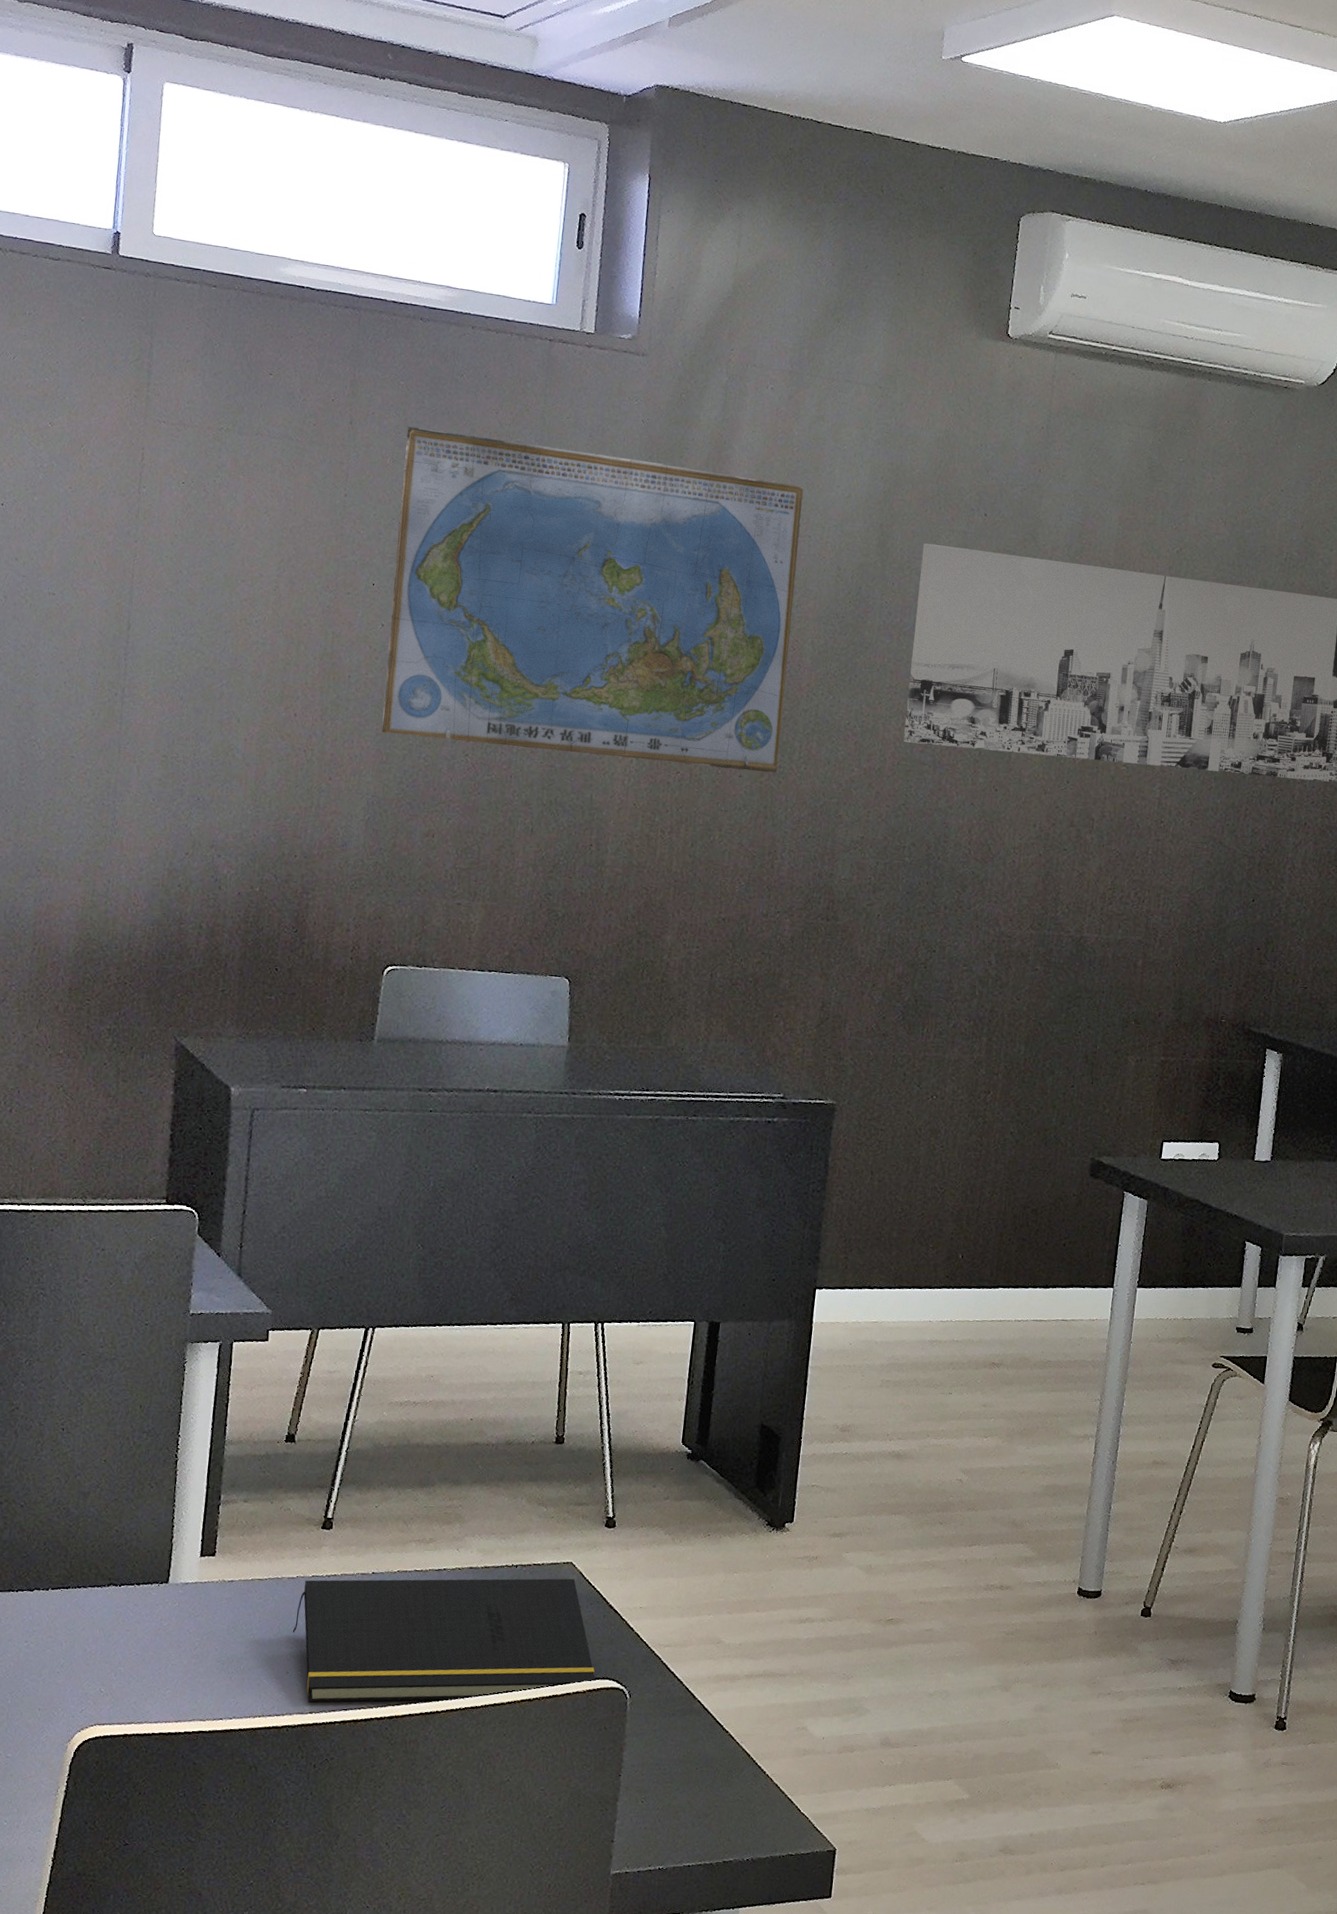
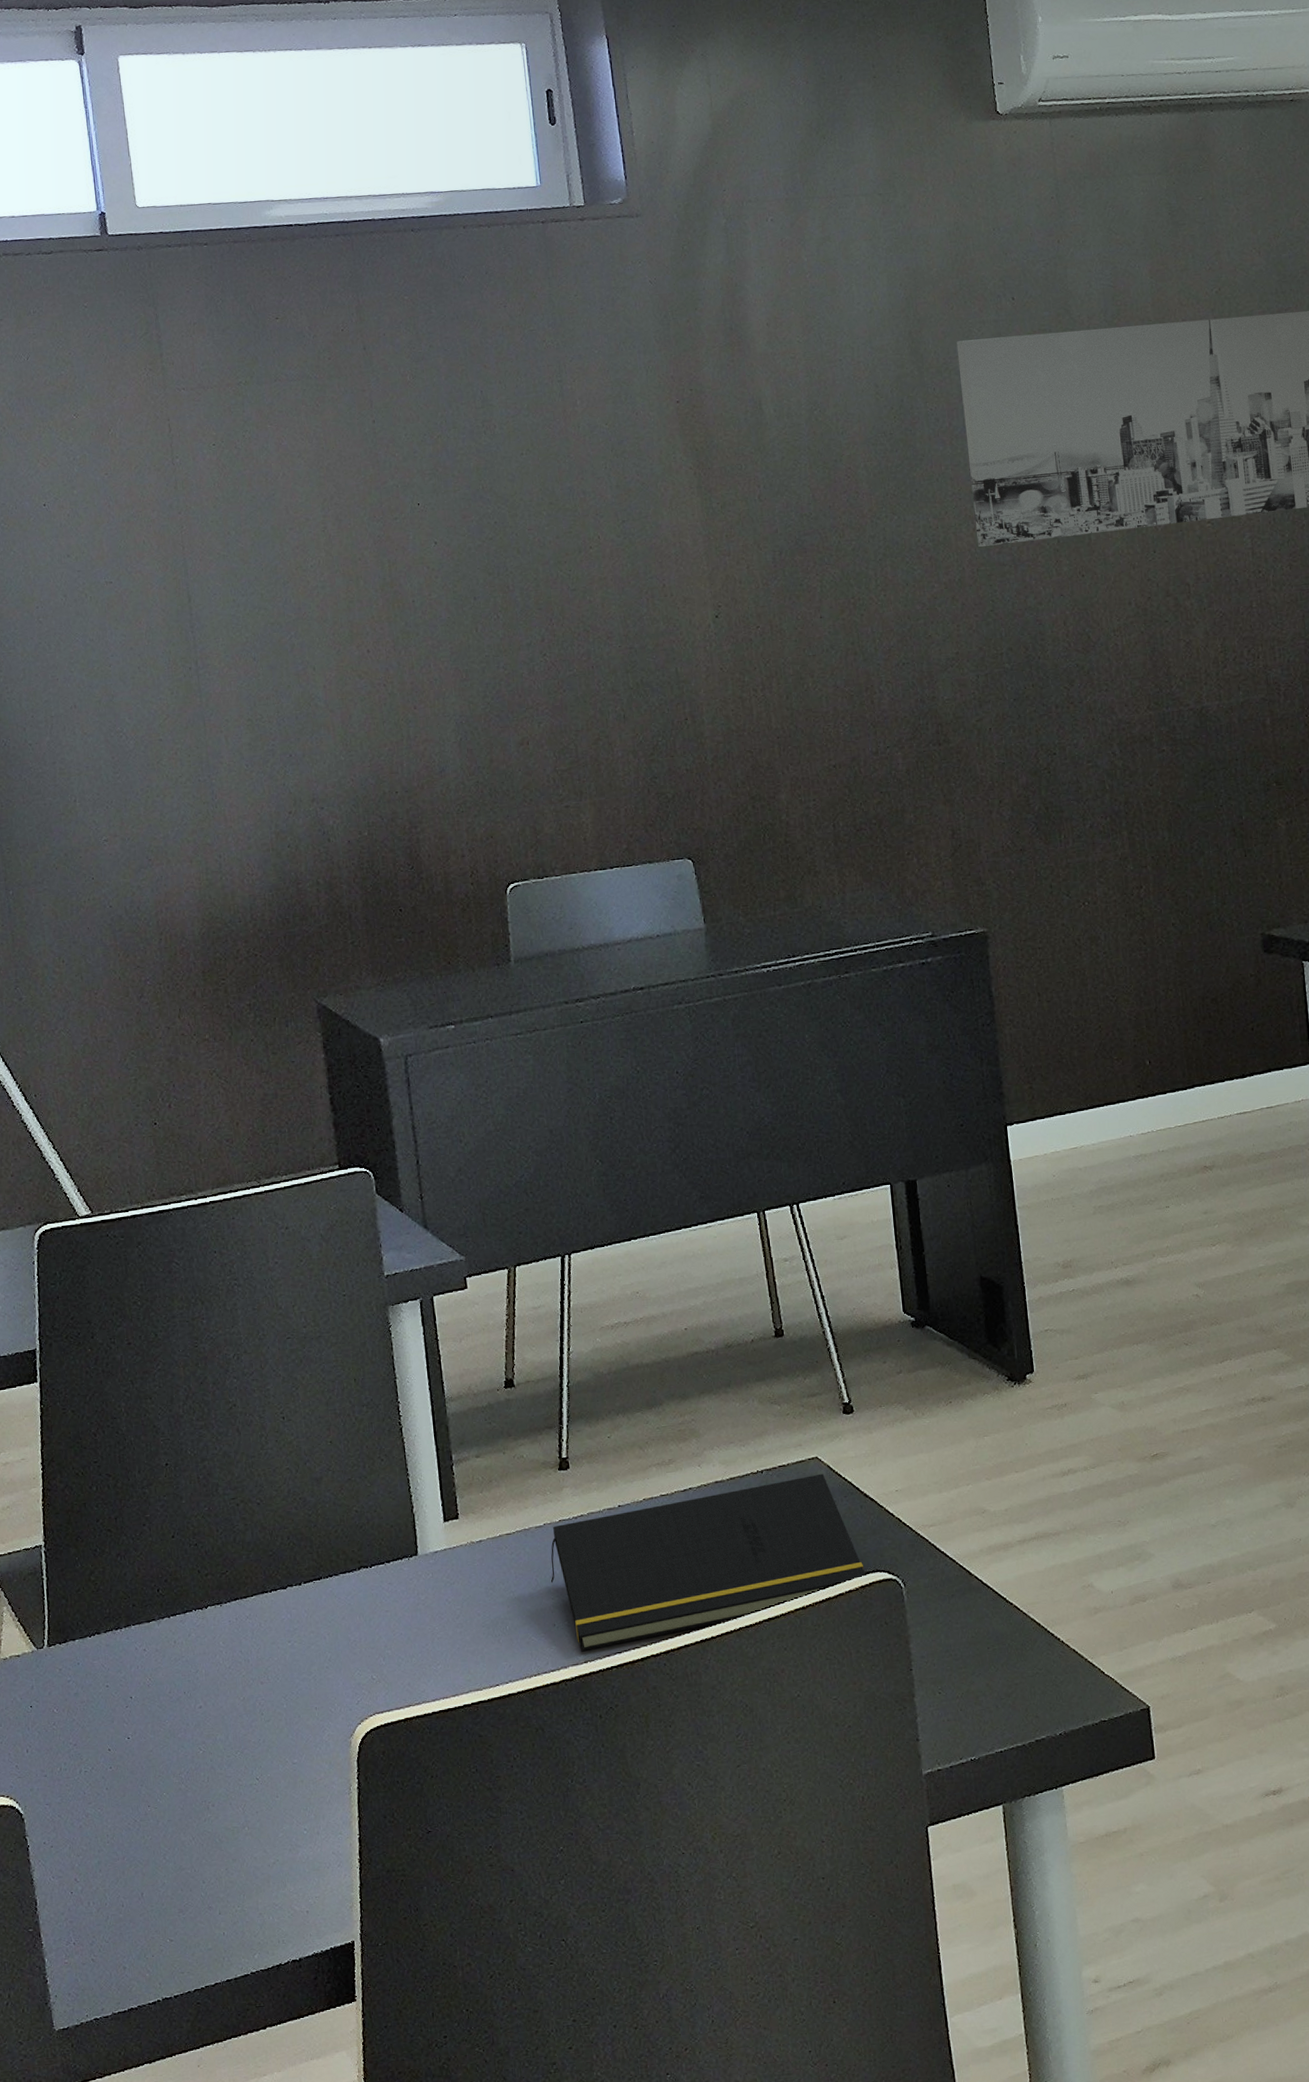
world map: present [381,426,804,773] -> none [420,311,857,651]

